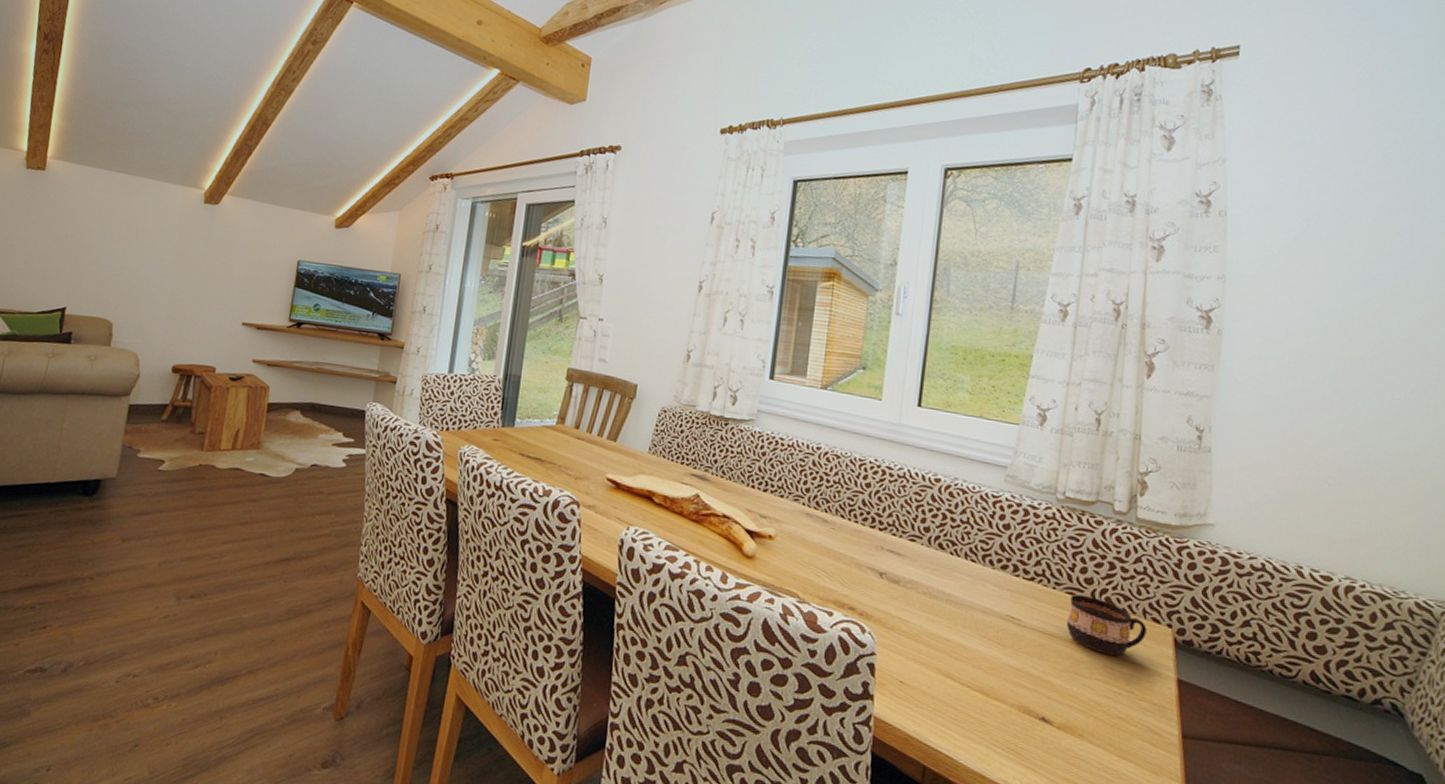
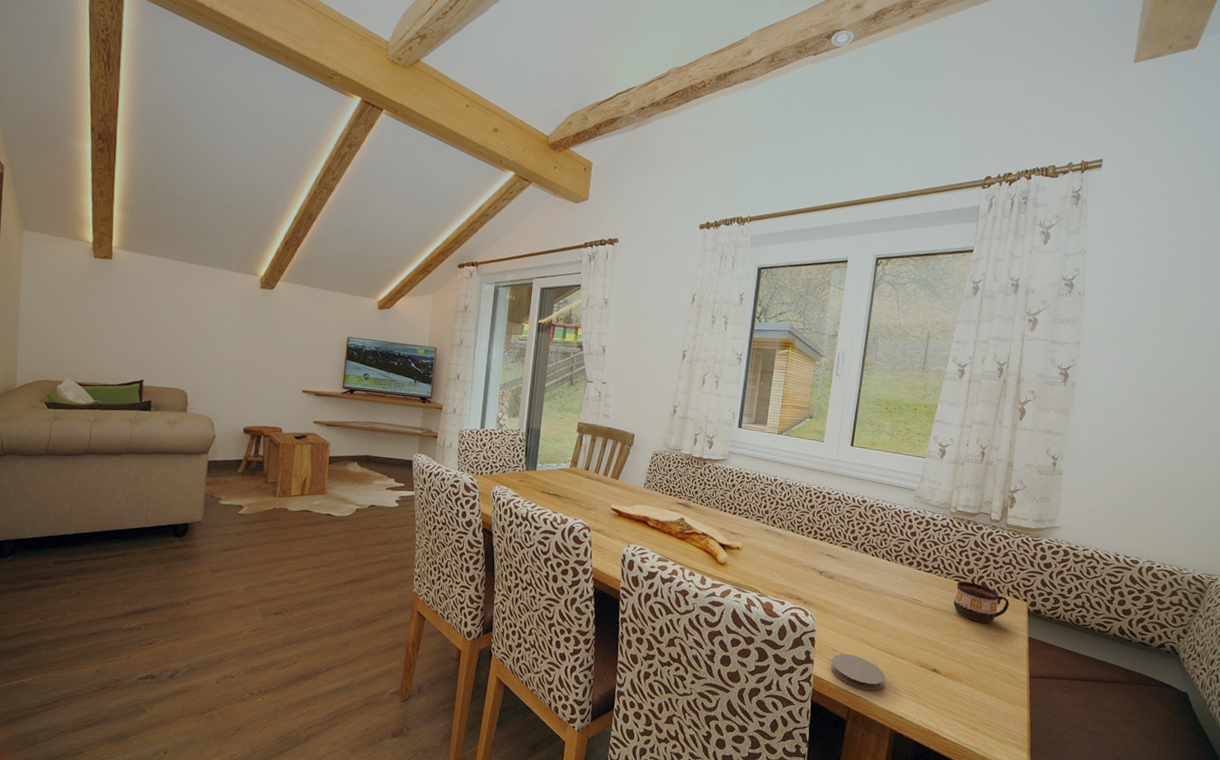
coaster: none [897,688,975,744] -> present [830,654,886,691]

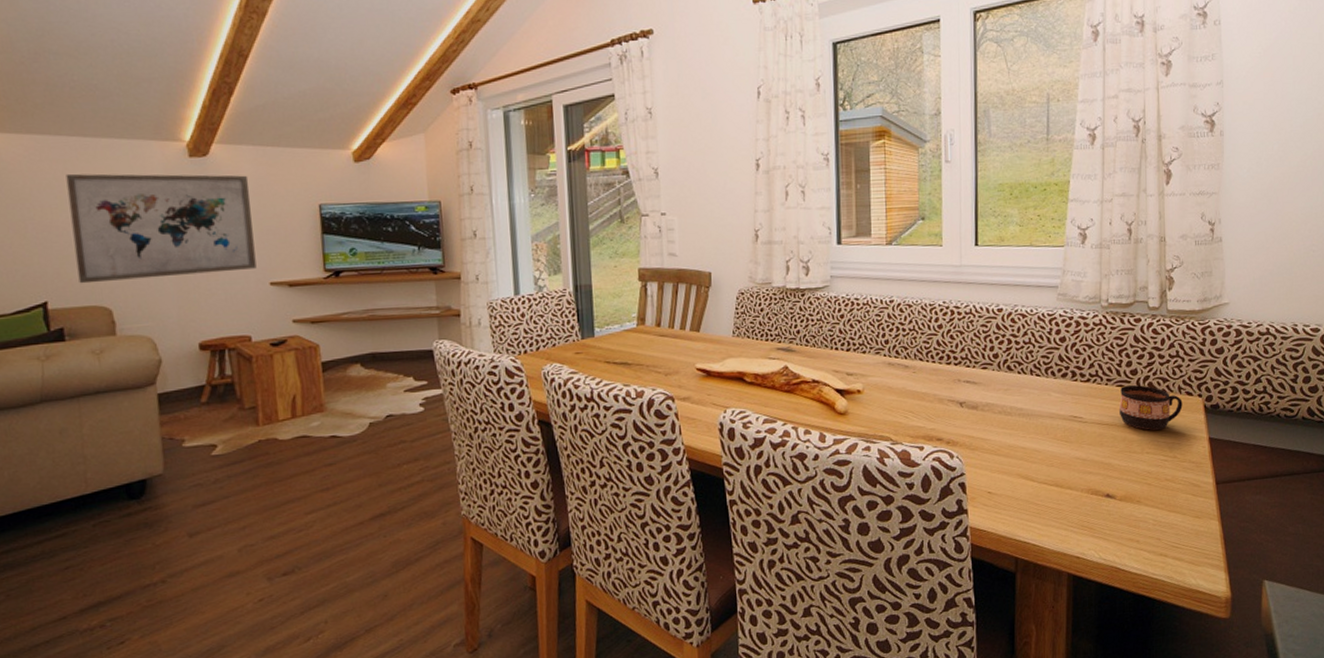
wall art: none [168,288,300,378] -> present [66,173,257,284]
coaster: present [830,654,886,691] -> none [988,494,1054,534]

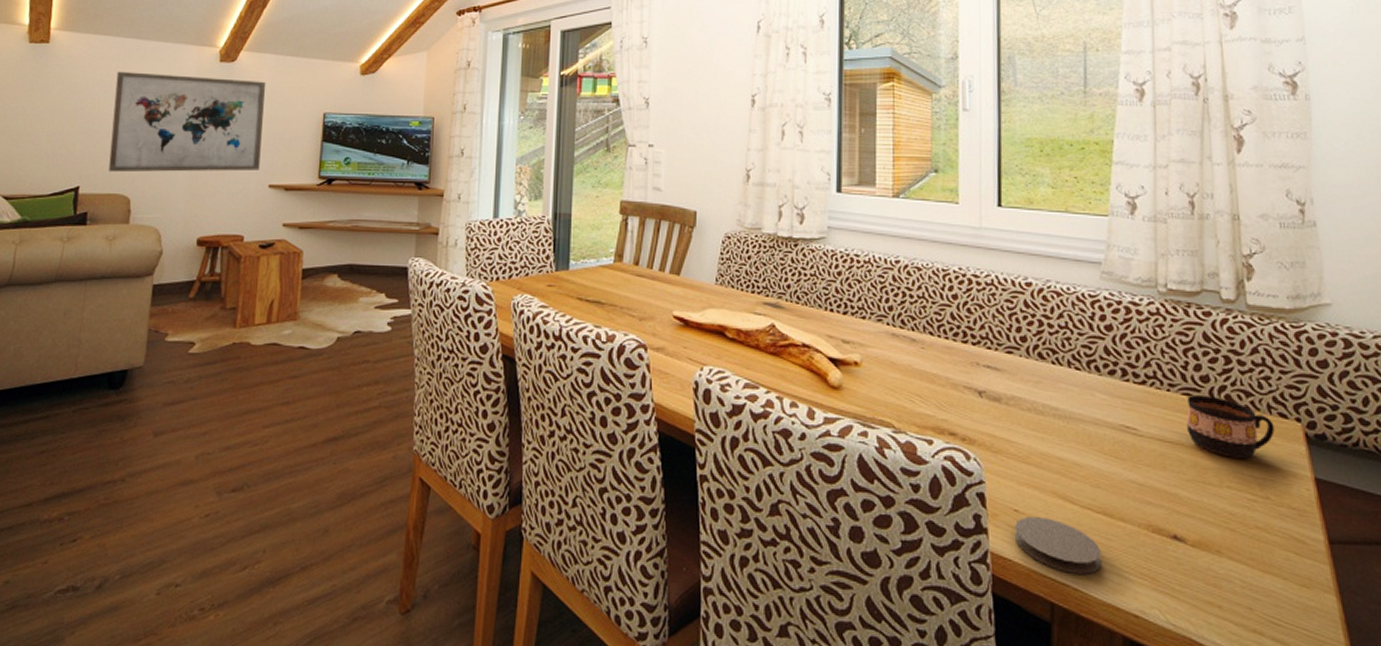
coaster: none [988,494,1054,534] -> present [1014,517,1102,574]

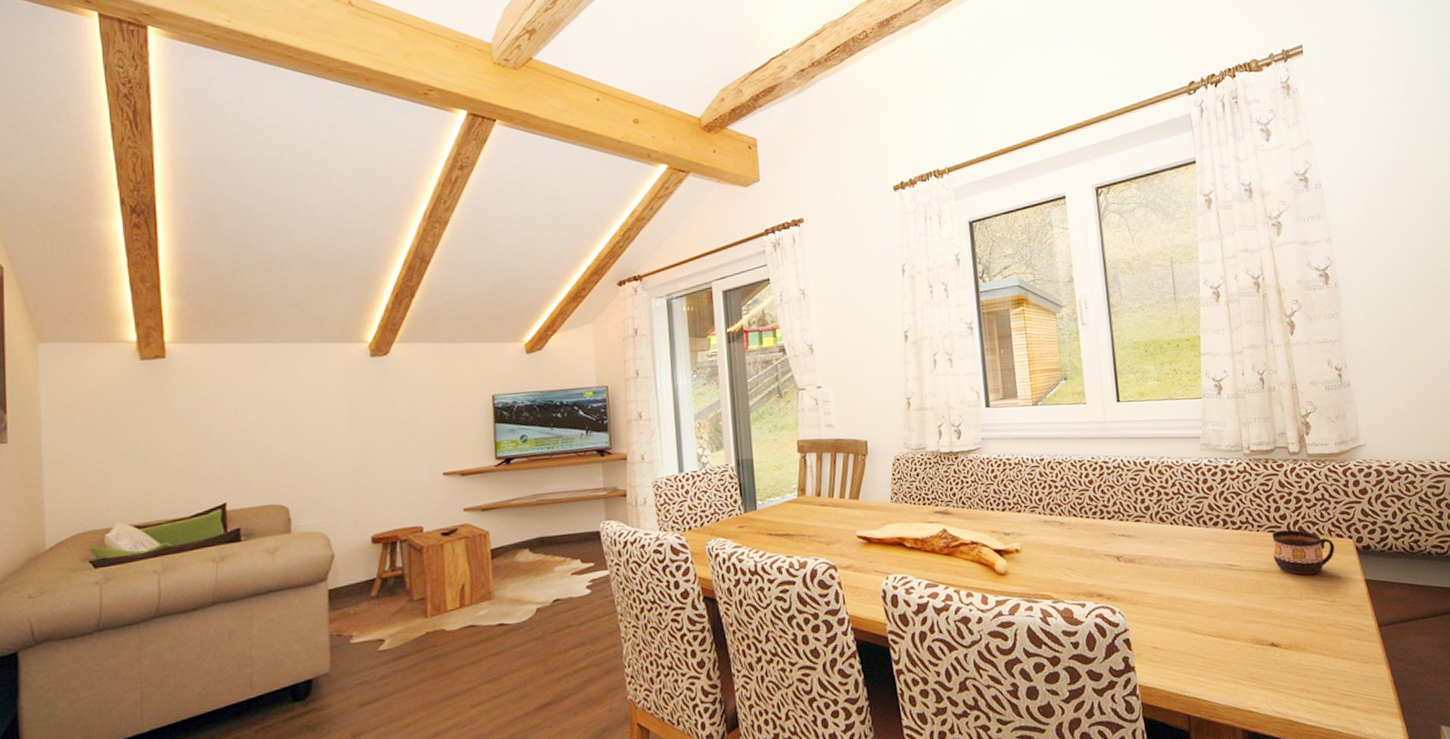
wall art: present [108,71,266,173] -> none [253,371,431,484]
coaster: present [1014,517,1102,574] -> none [1155,648,1222,689]

